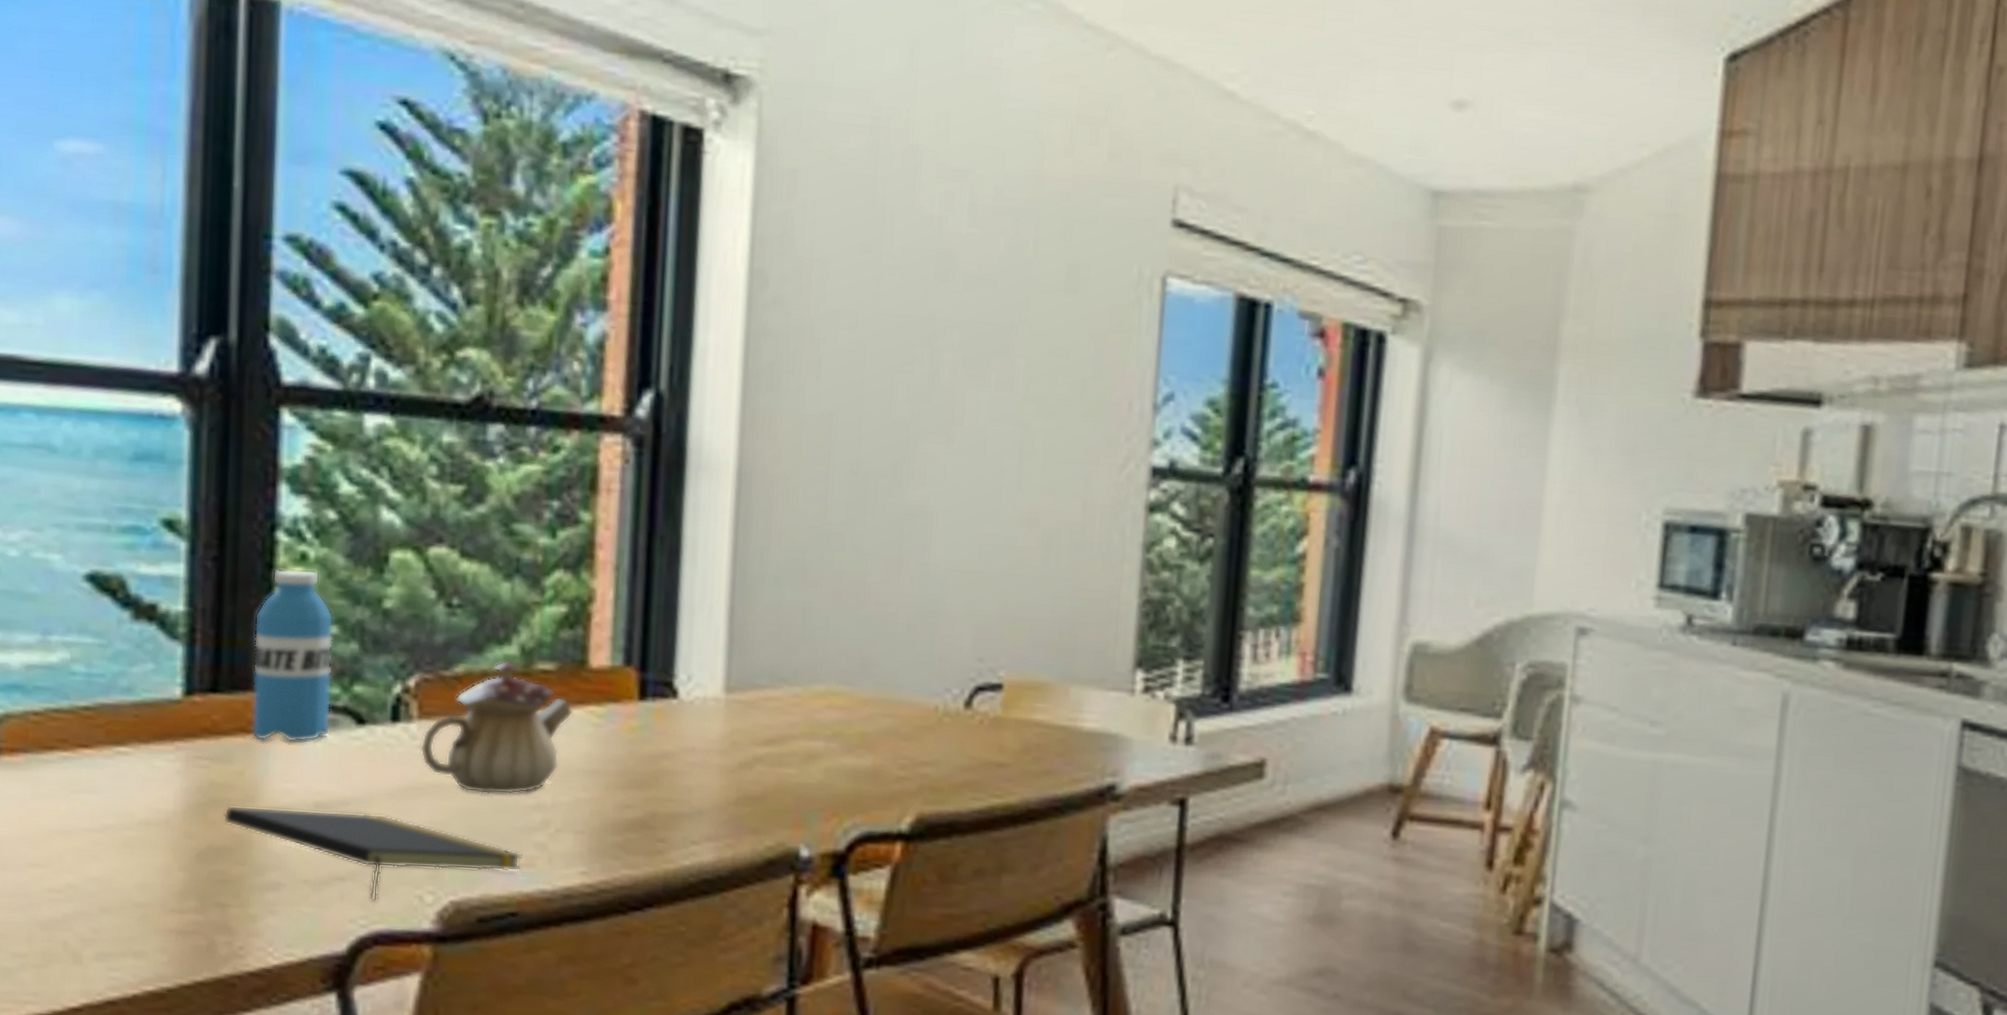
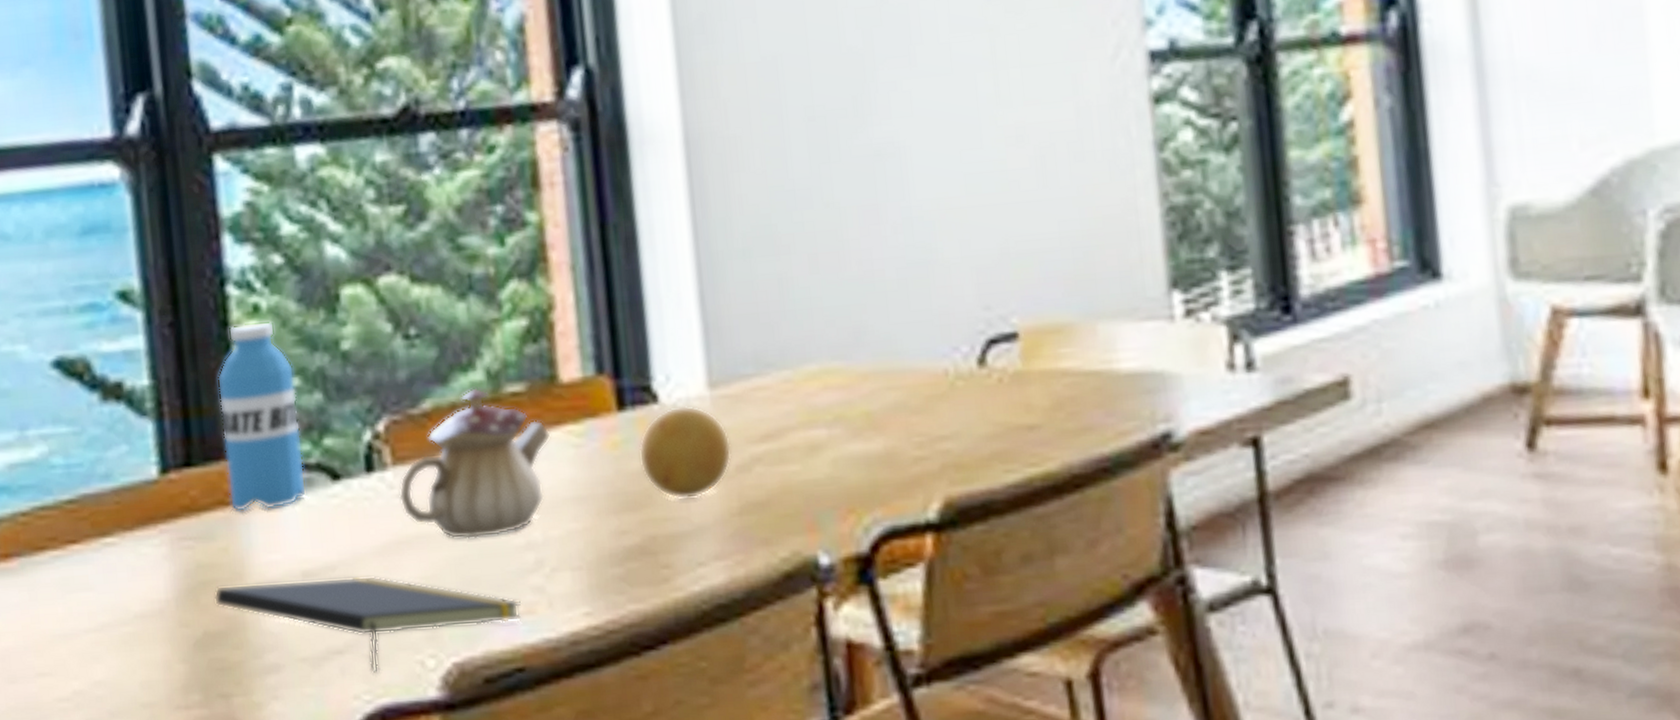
fruit: none [652,704,738,786] -> present [638,406,732,500]

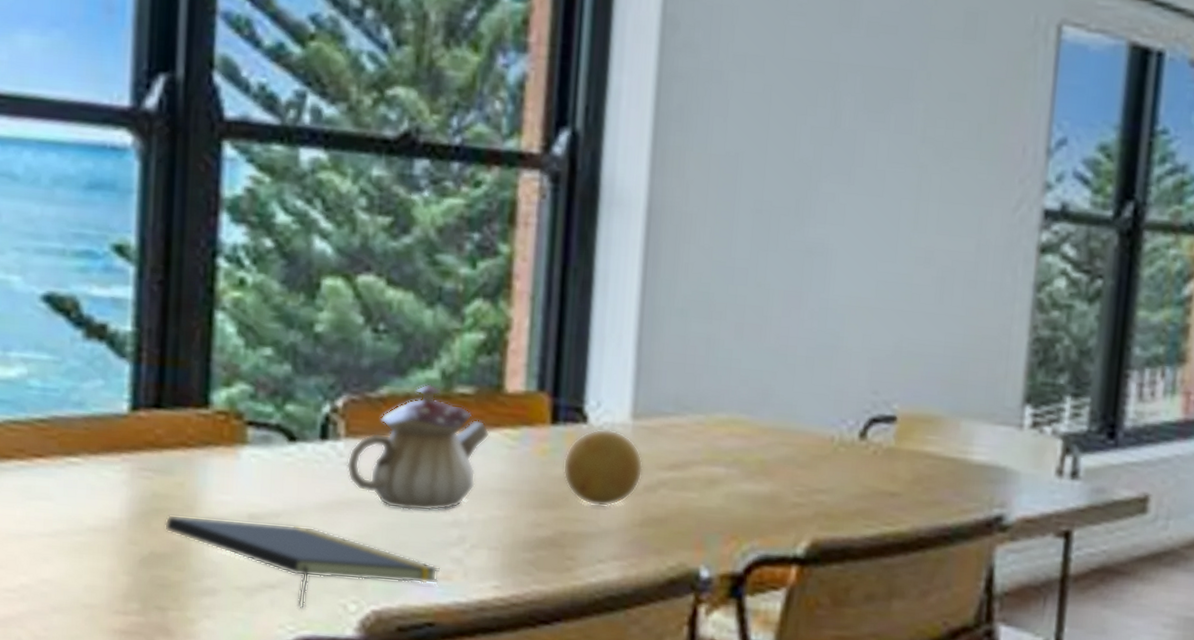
water bottle: present [217,320,307,511] -> none [192,293,269,457]

